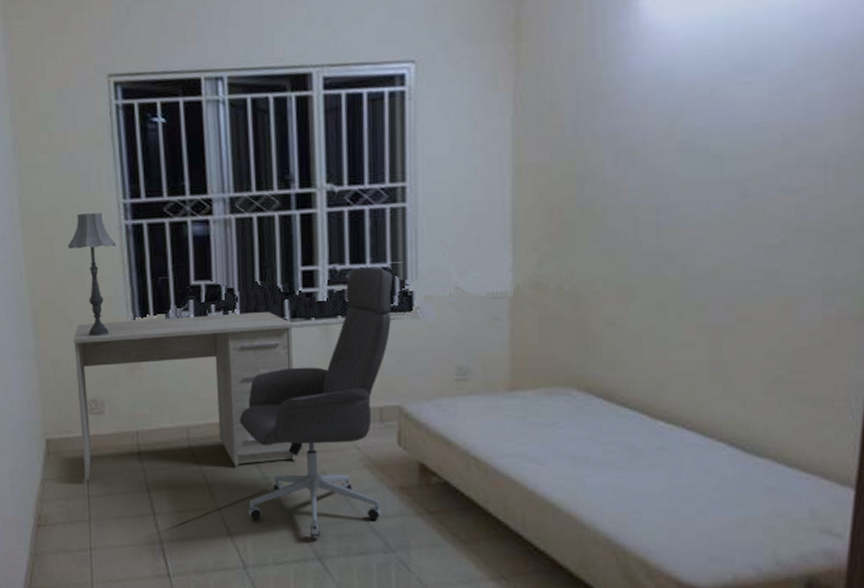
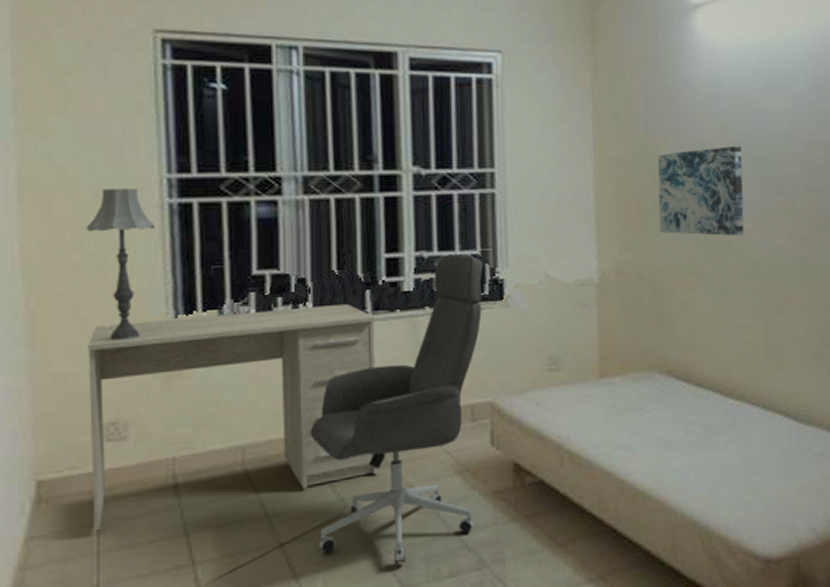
wall art: none [584,144,695,247] -> present [657,146,744,236]

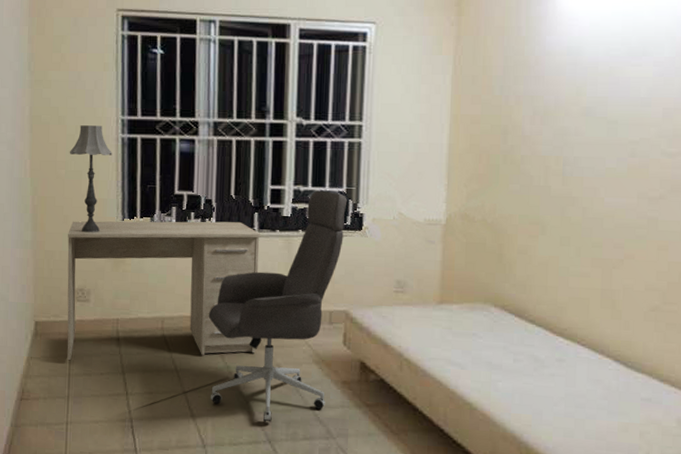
wall art: present [657,146,744,236] -> none [505,110,595,193]

